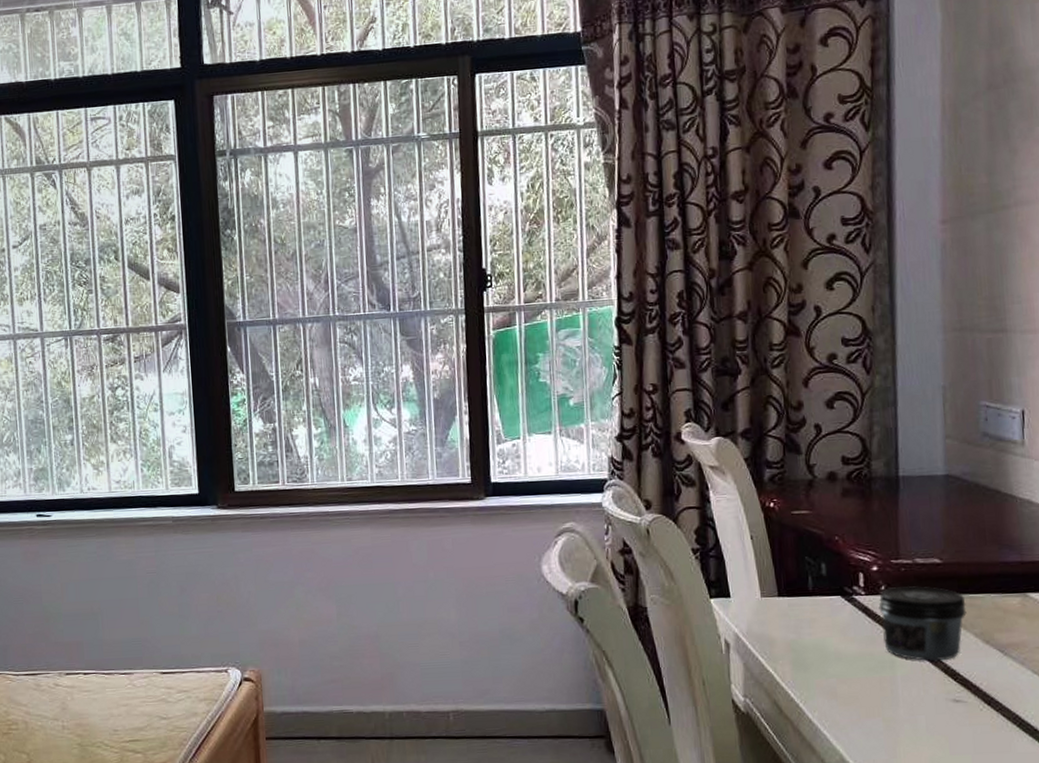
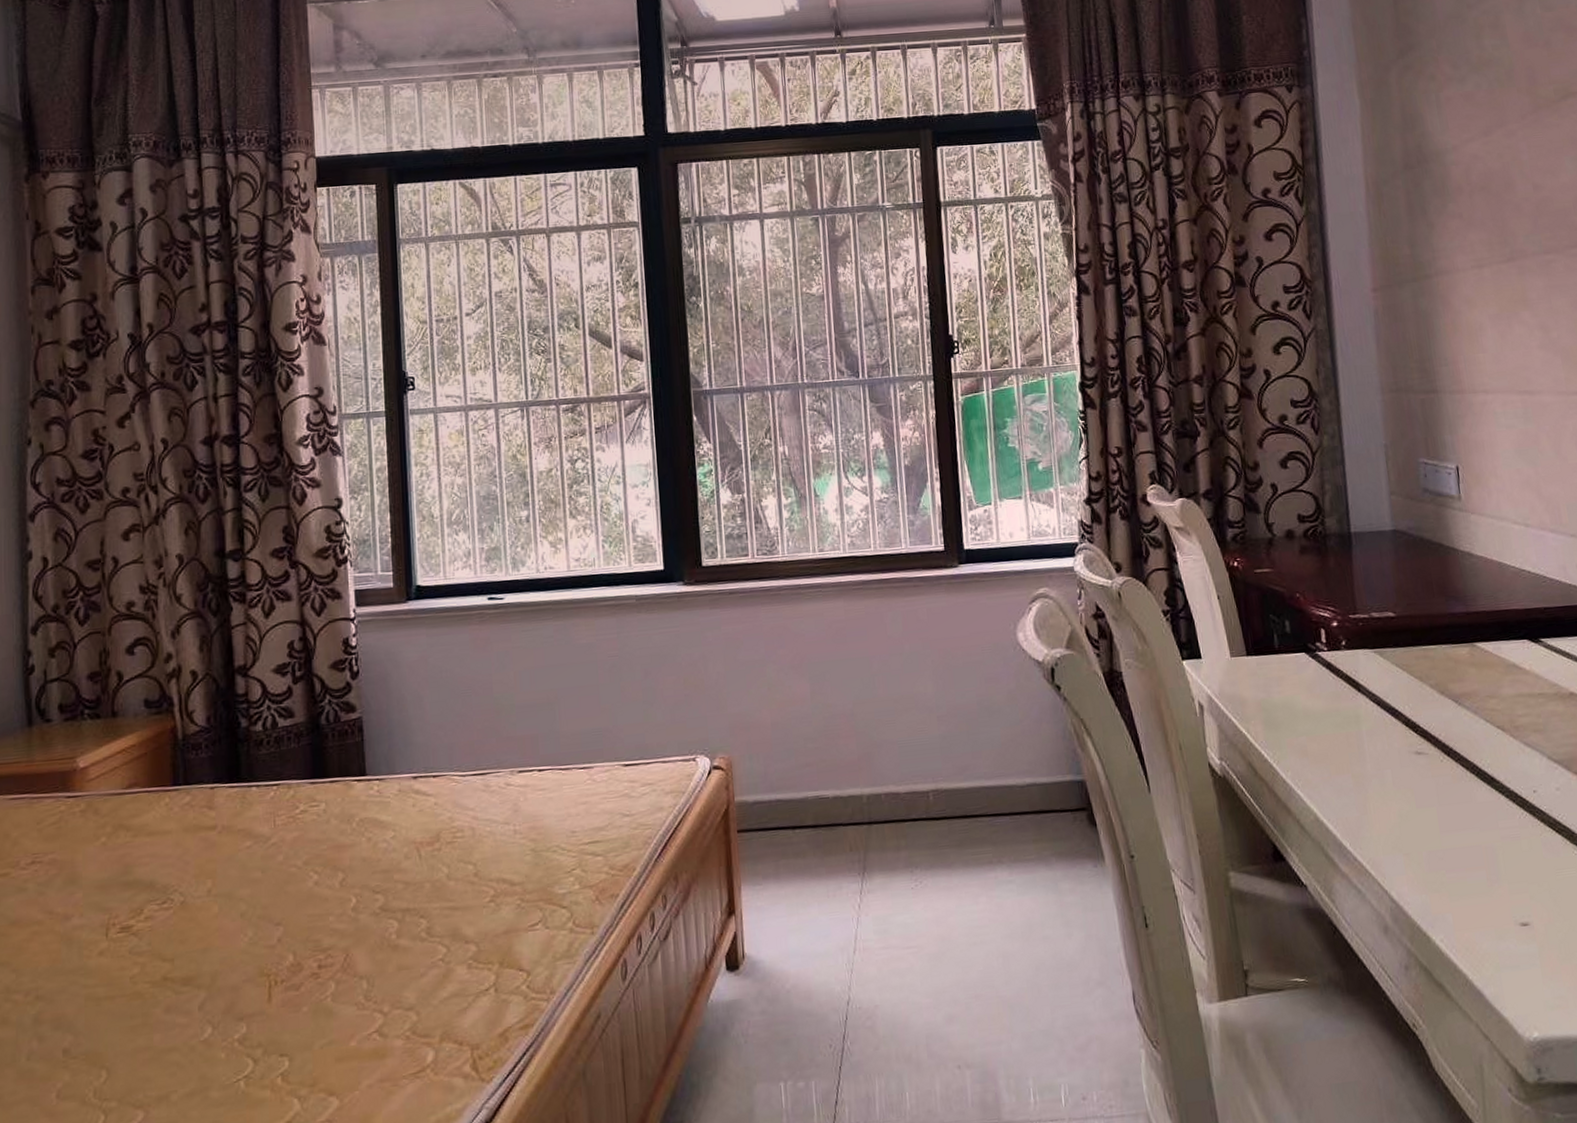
jar: present [878,586,967,662] -> none [1340,640,1422,715]

